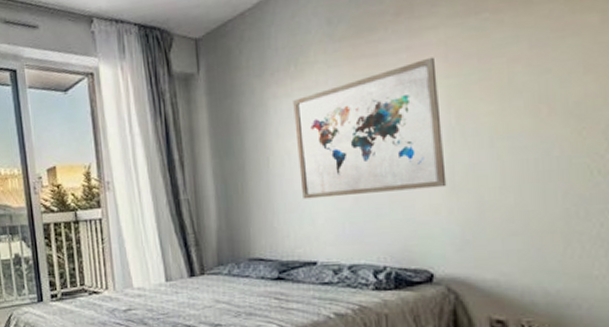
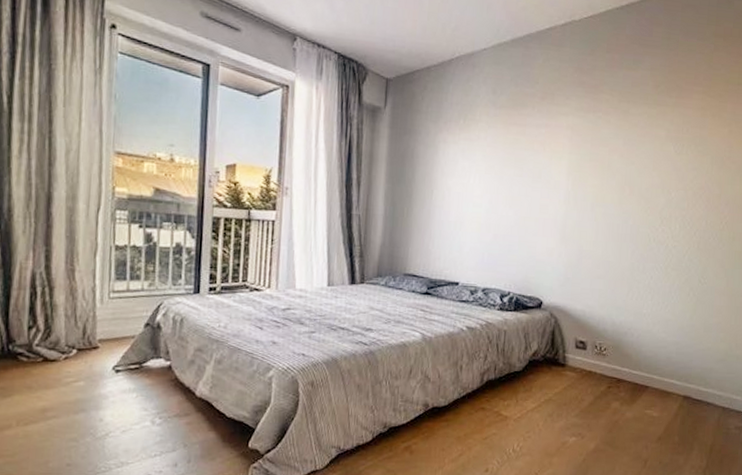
wall art: present [293,57,447,200] -> none [455,136,564,236]

